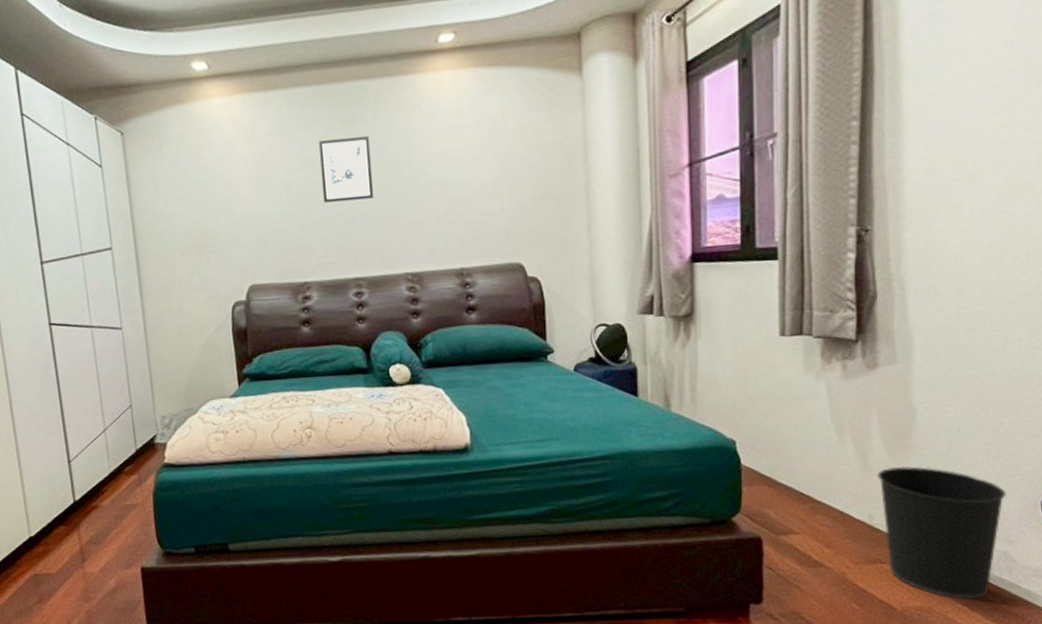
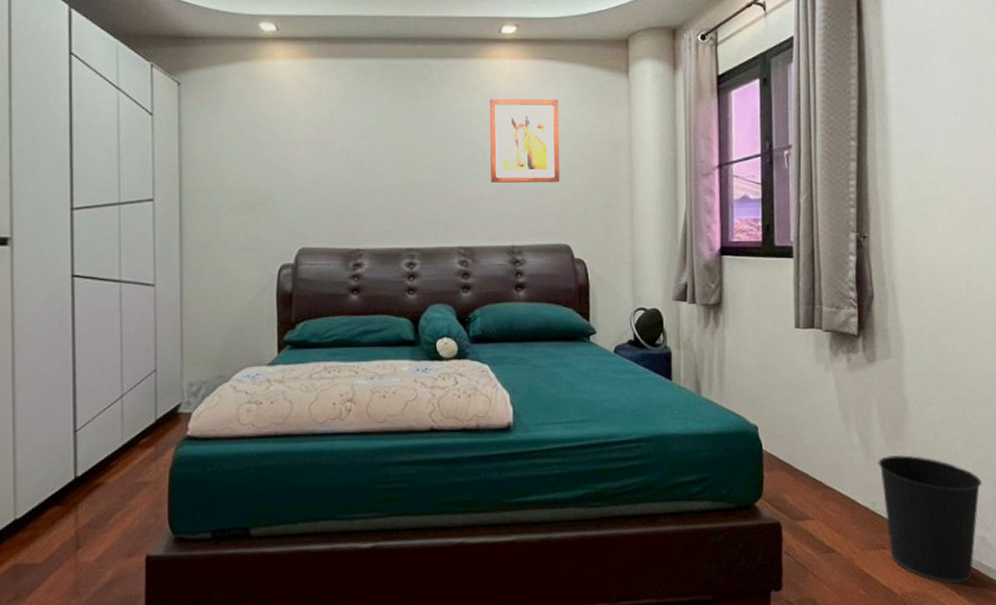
wall art: present [318,136,374,203] -> none [381,112,433,172]
wall art: none [429,108,508,205] -> present [490,99,559,183]

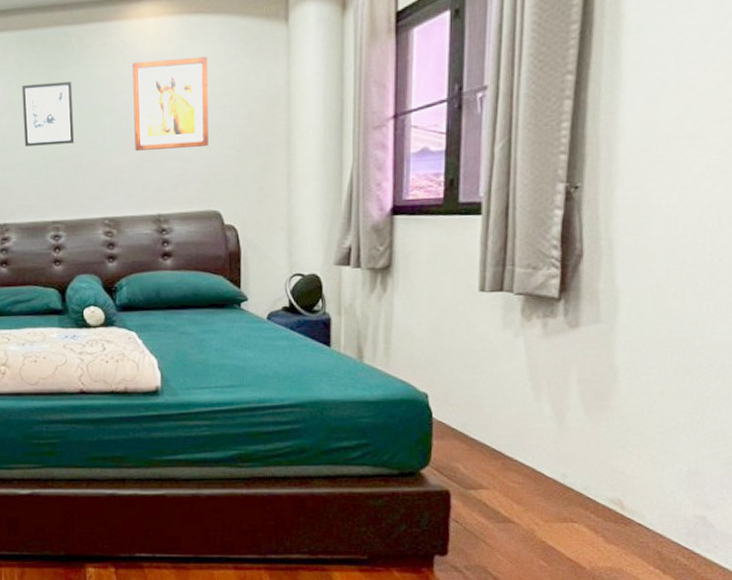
wall art: none [381,112,433,172] -> present [21,82,75,147]
wastebasket: present [878,454,982,585] -> none [573,426,708,563]

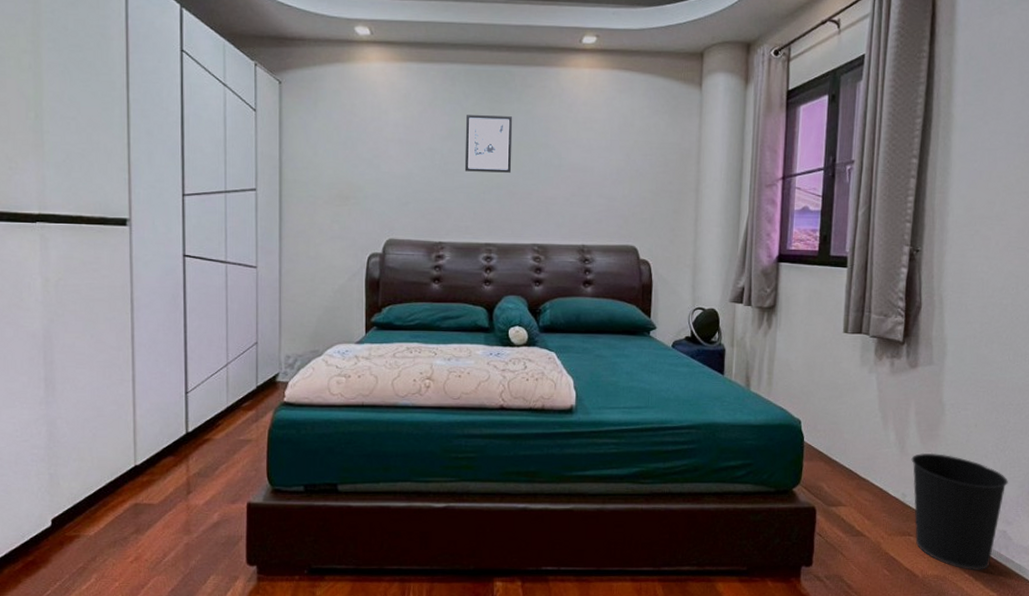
wall art: present [132,56,208,151] -> none [565,106,633,188]
wastebasket: none [573,426,708,563] -> present [911,452,1008,571]

